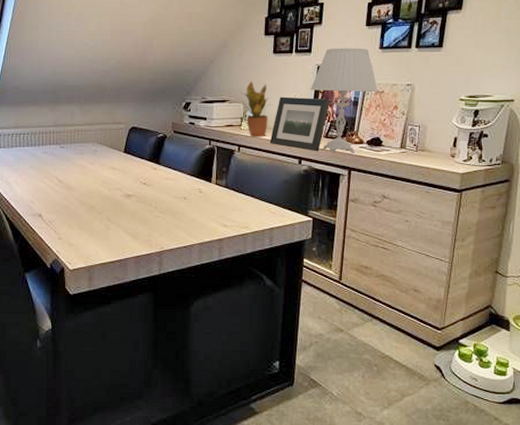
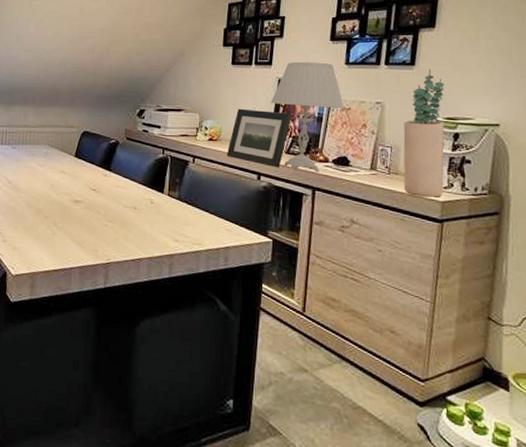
potted plant: present [240,81,272,137] -> none [197,91,230,149]
vase: none [429,51,468,171] -> present [403,69,445,198]

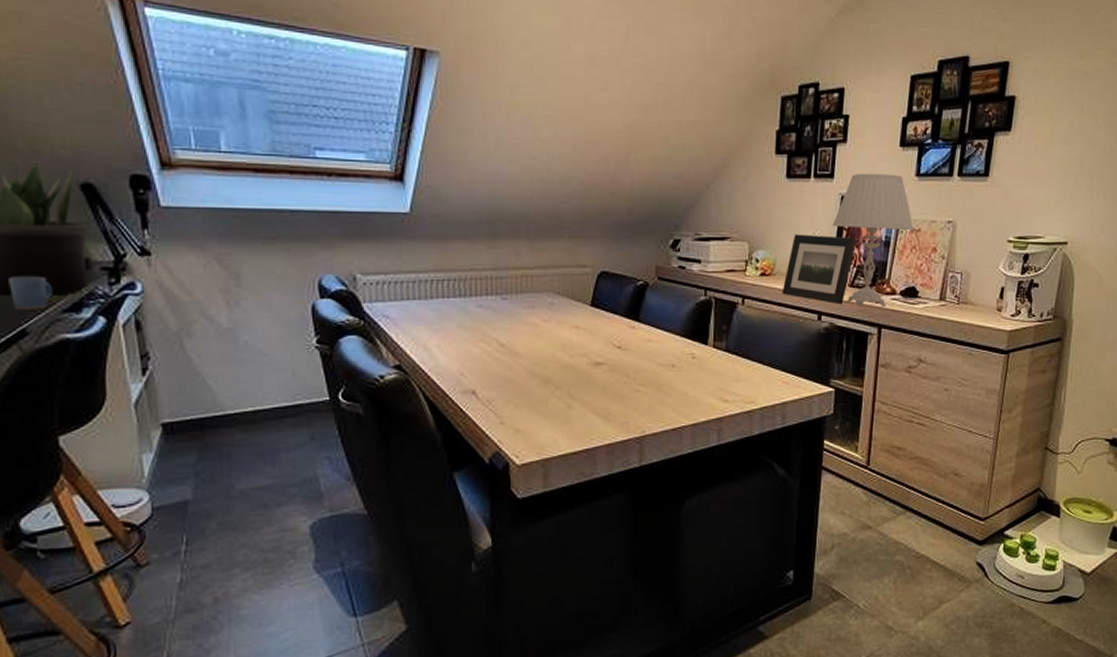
vase: present [403,69,445,198] -> none [973,181,1017,328]

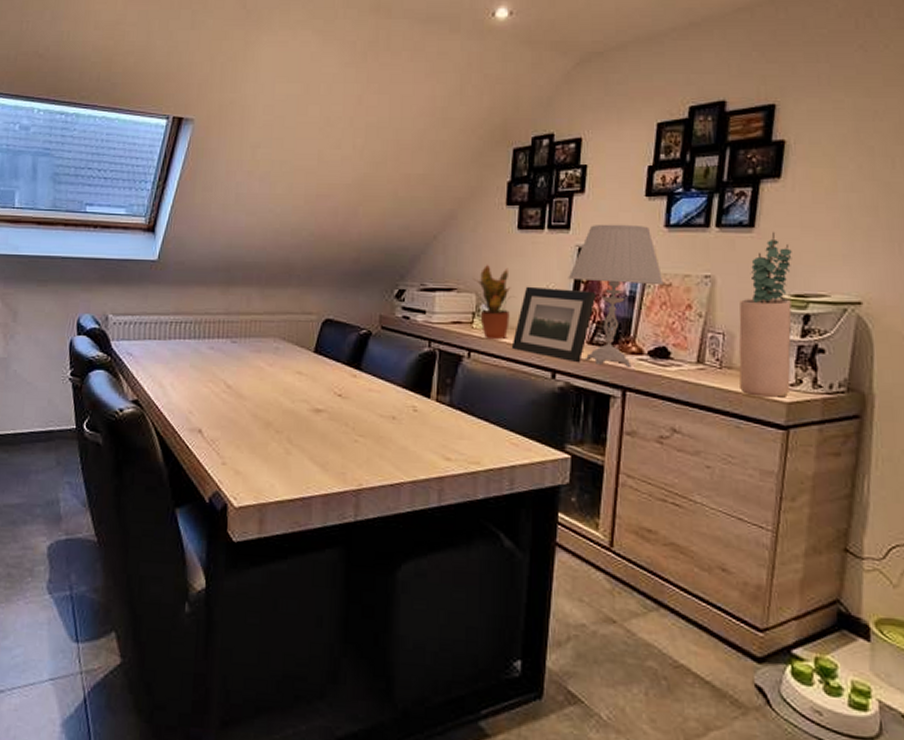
potted plant: none [745,212,785,286] -> present [473,264,516,340]
vase: none [973,181,1017,328] -> present [738,232,792,399]

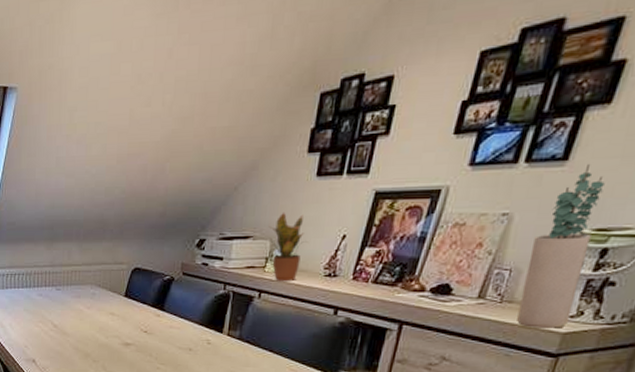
picture frame: present [511,286,597,363] -> none [299,231,387,301]
table lamp: present [568,224,664,369] -> none [360,165,458,305]

